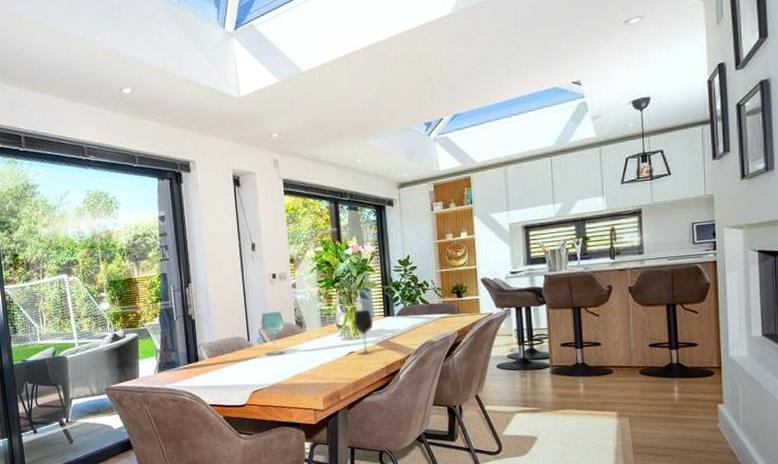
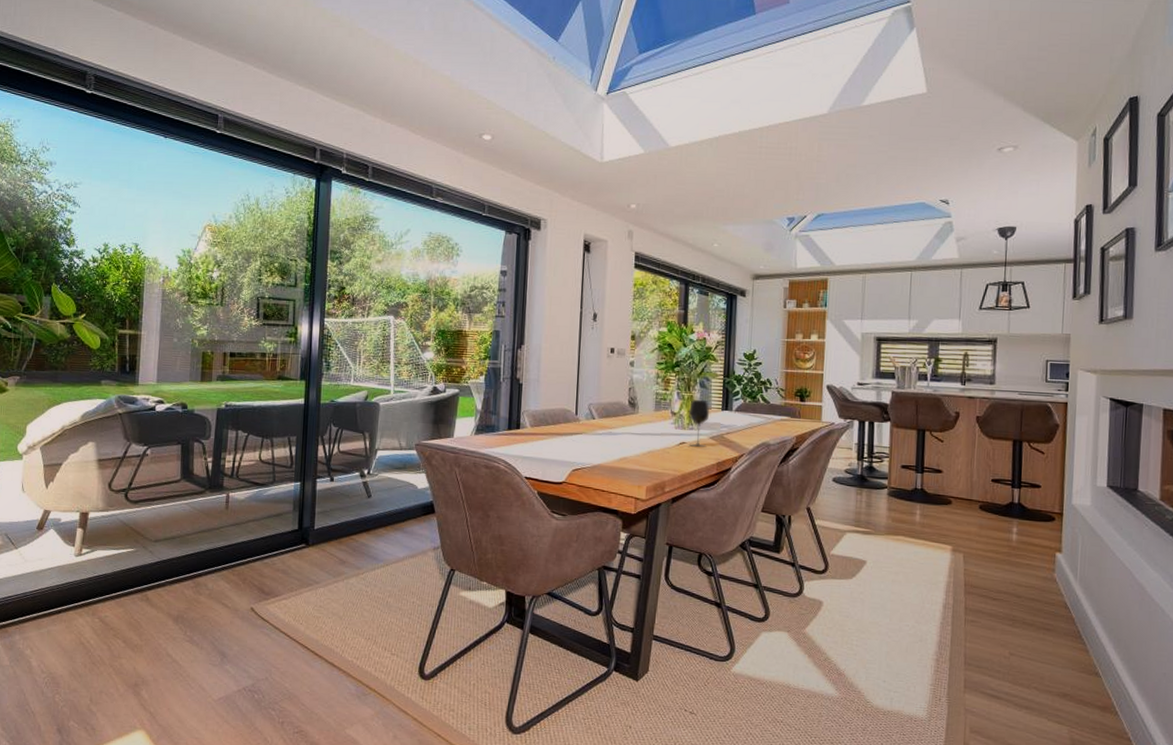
wine glass: present [260,311,285,355] -> none [590,387,616,434]

